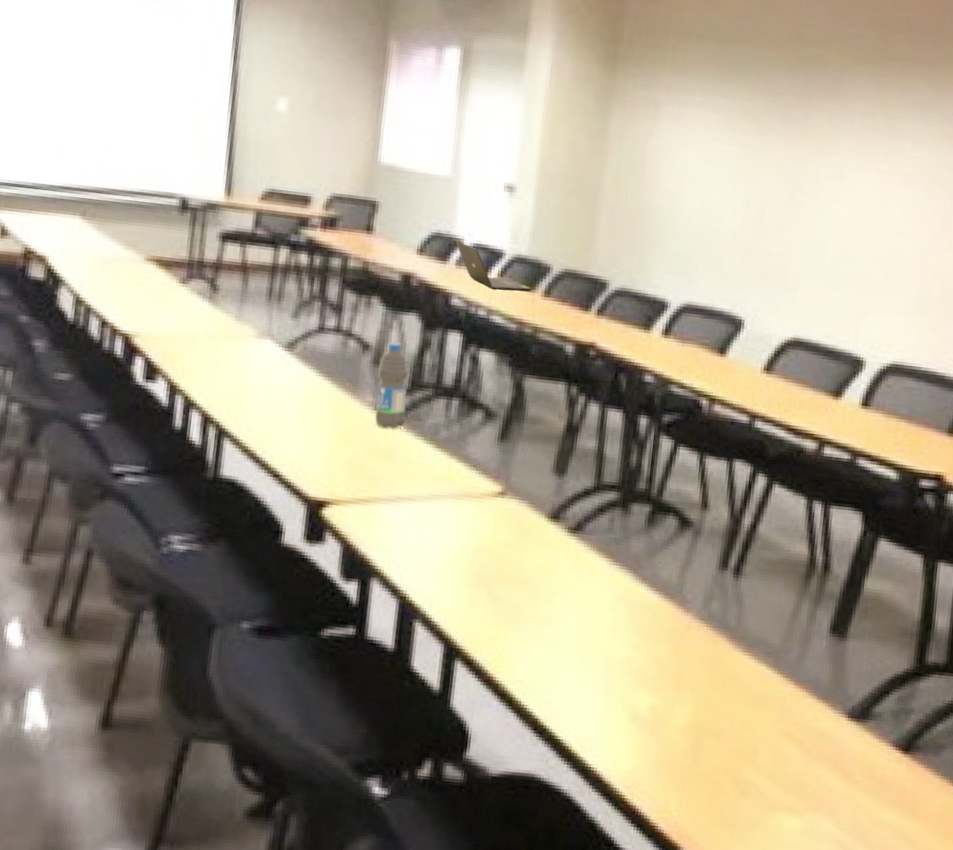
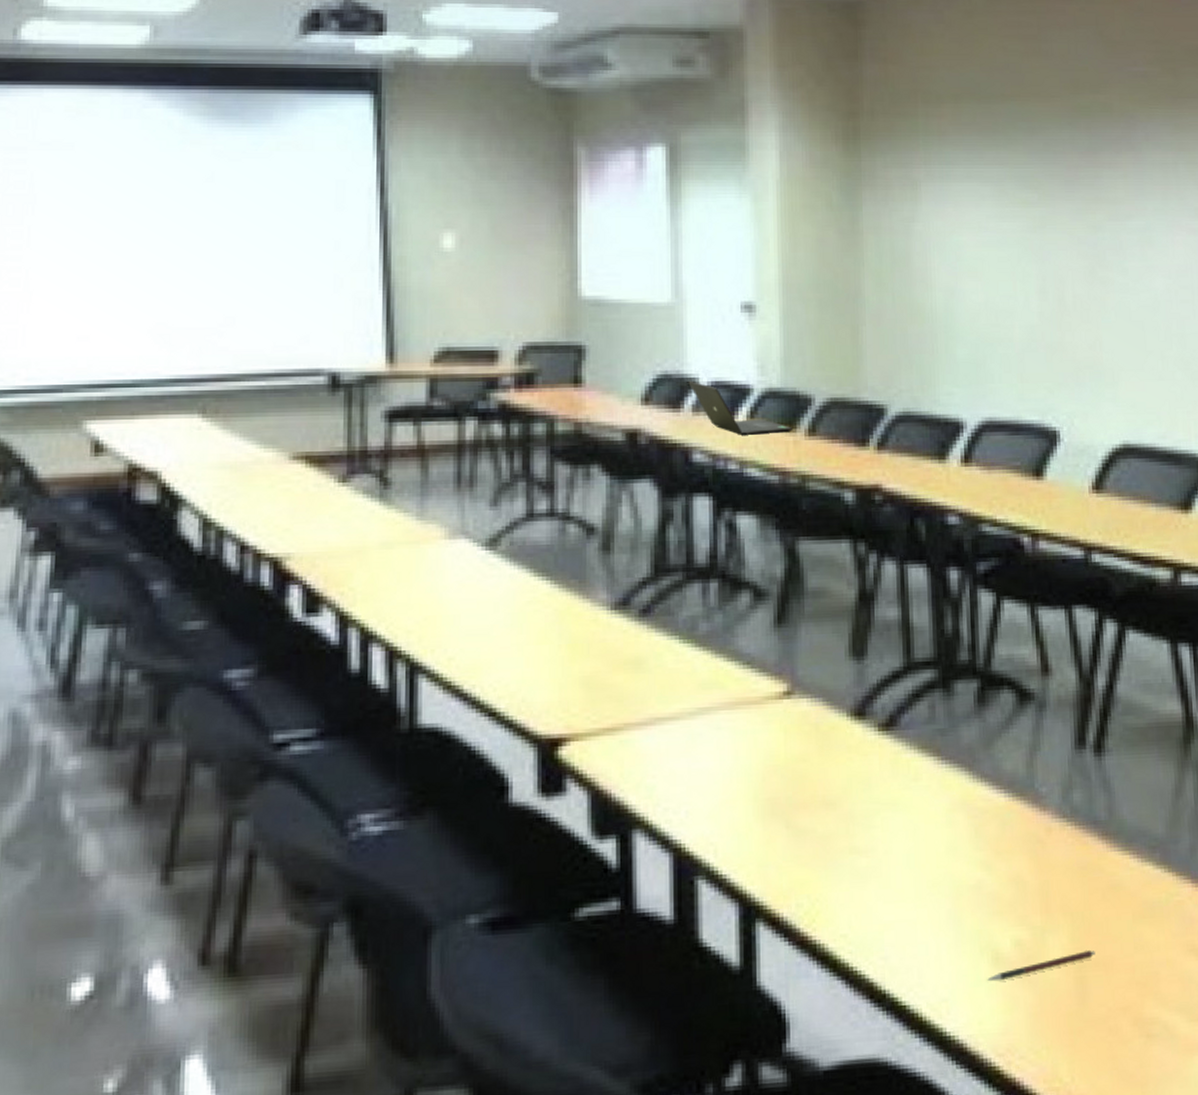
water bottle: present [374,342,409,429] -> none [610,519,652,631]
pen: none [625,721,711,734] -> present [987,949,1095,982]

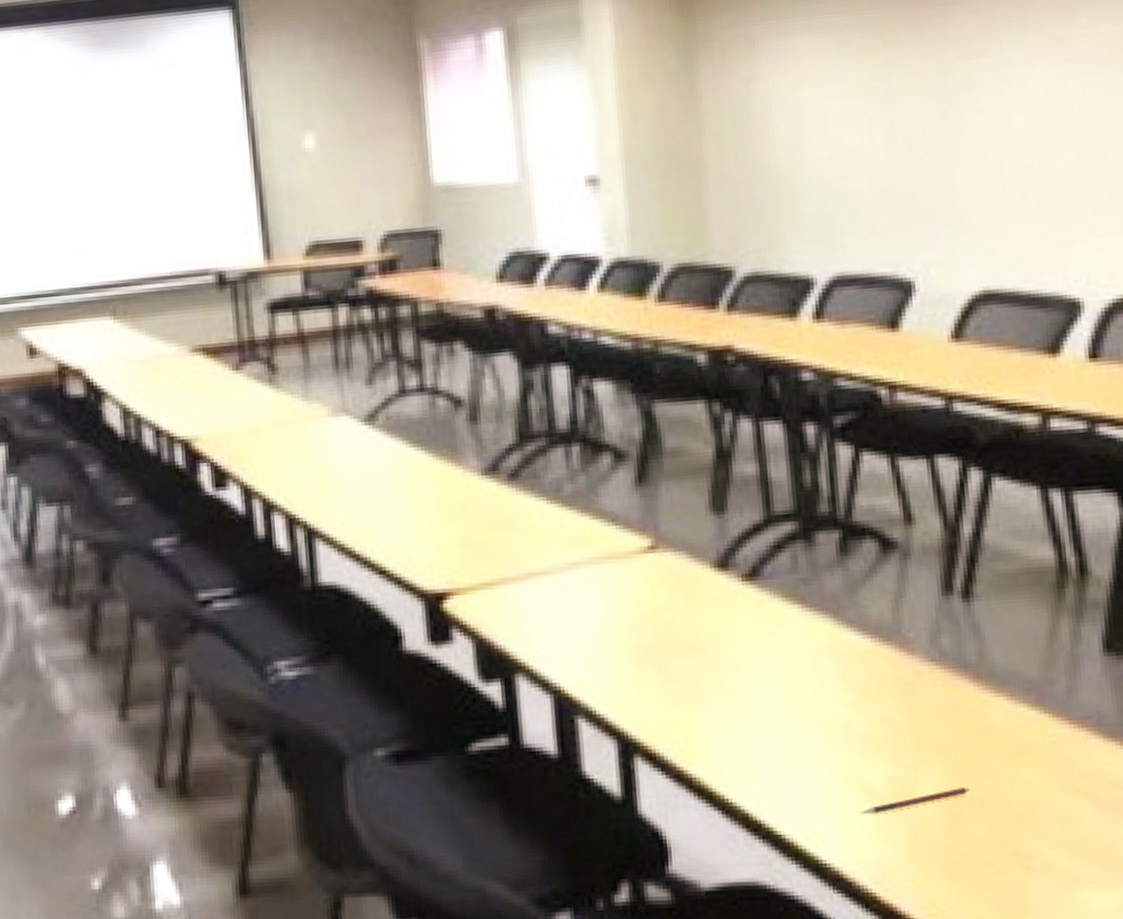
laptop: present [688,380,792,435] -> none [539,256,642,305]

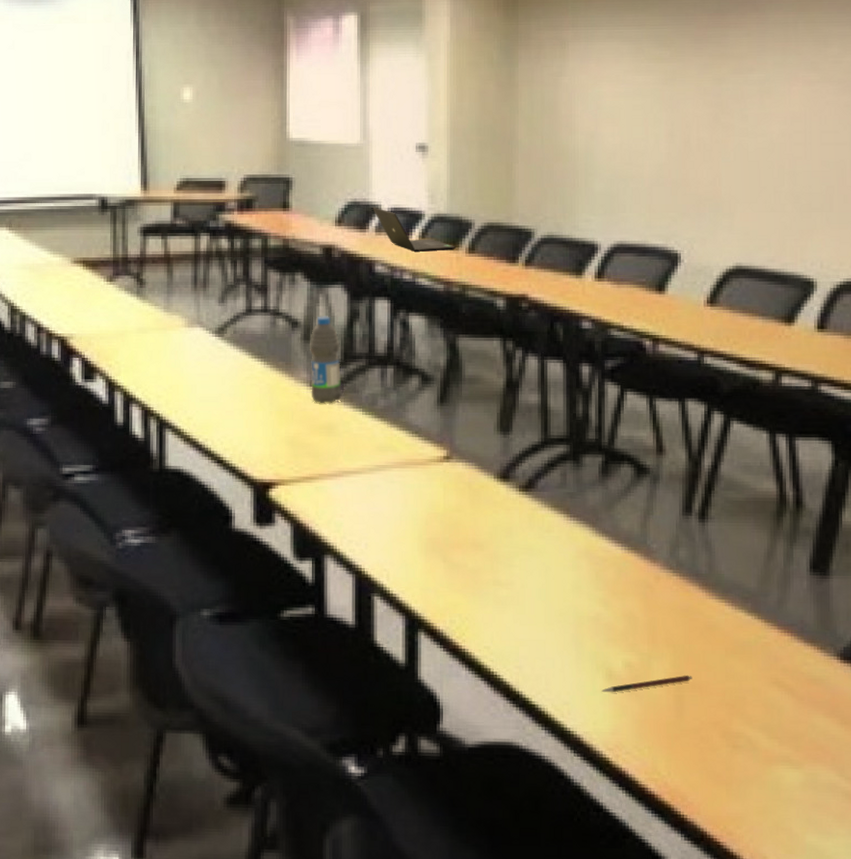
water bottle: none [477,390,521,494] -> present [310,316,342,403]
laptop: none [539,256,642,305] -> present [373,207,456,252]

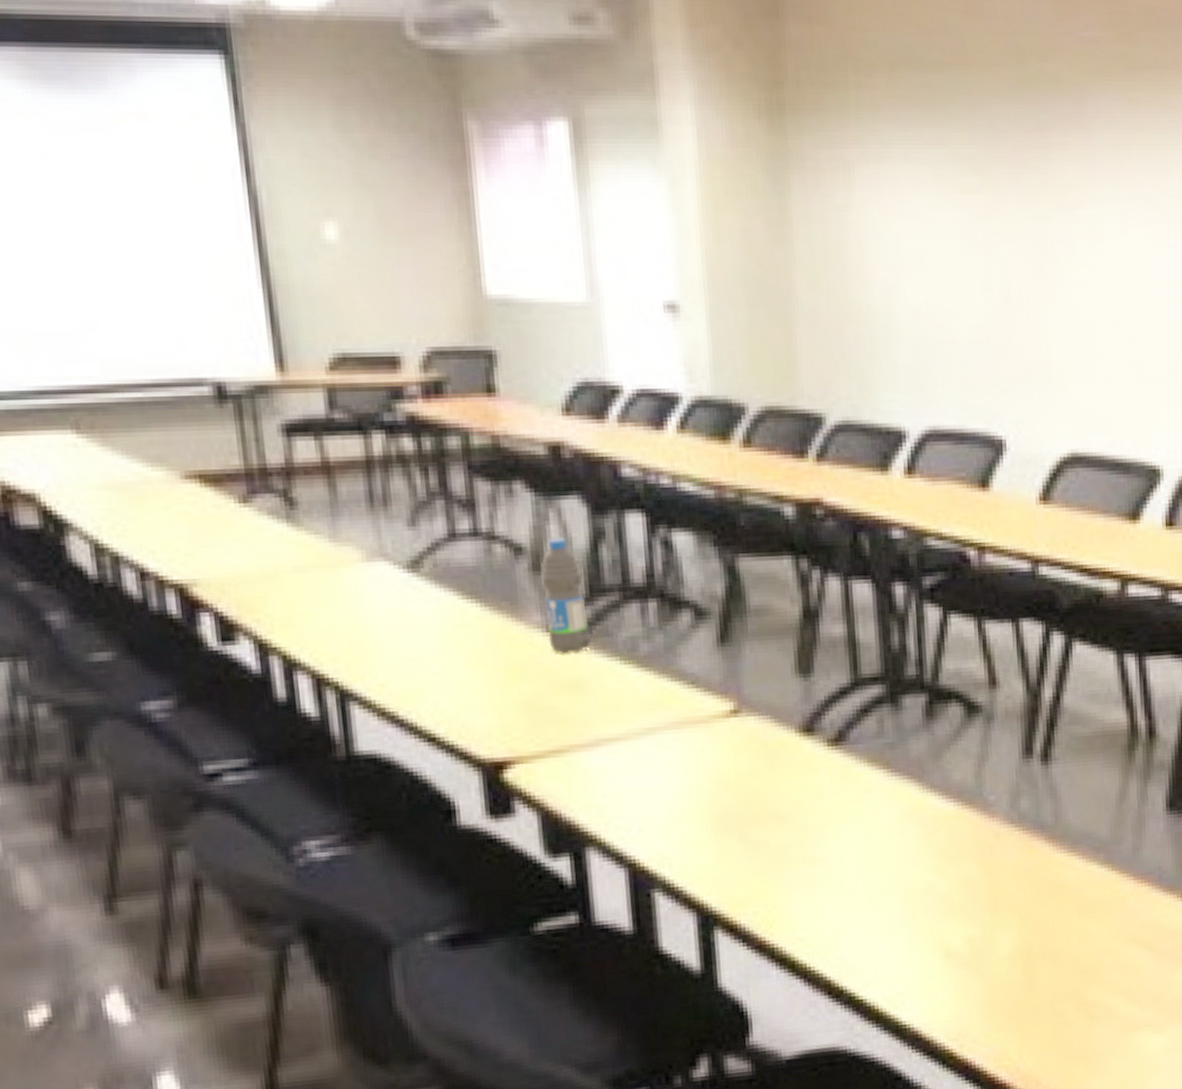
laptop: present [373,207,456,252] -> none [611,388,726,447]
pen: present [601,675,692,693] -> none [940,943,1042,976]

